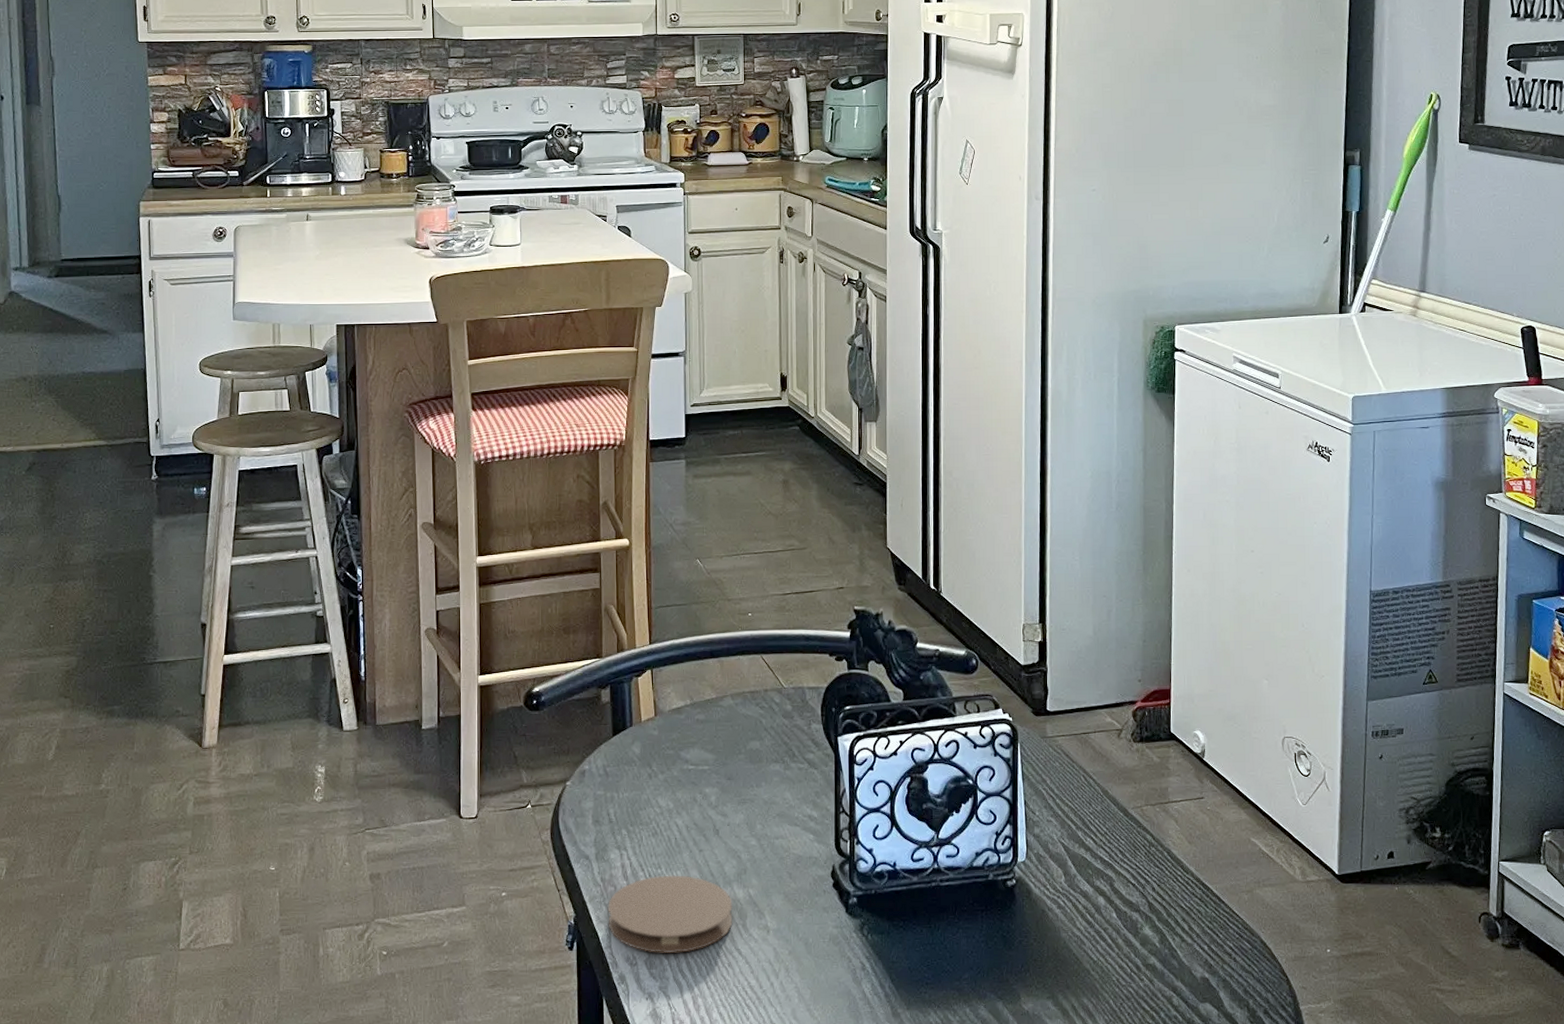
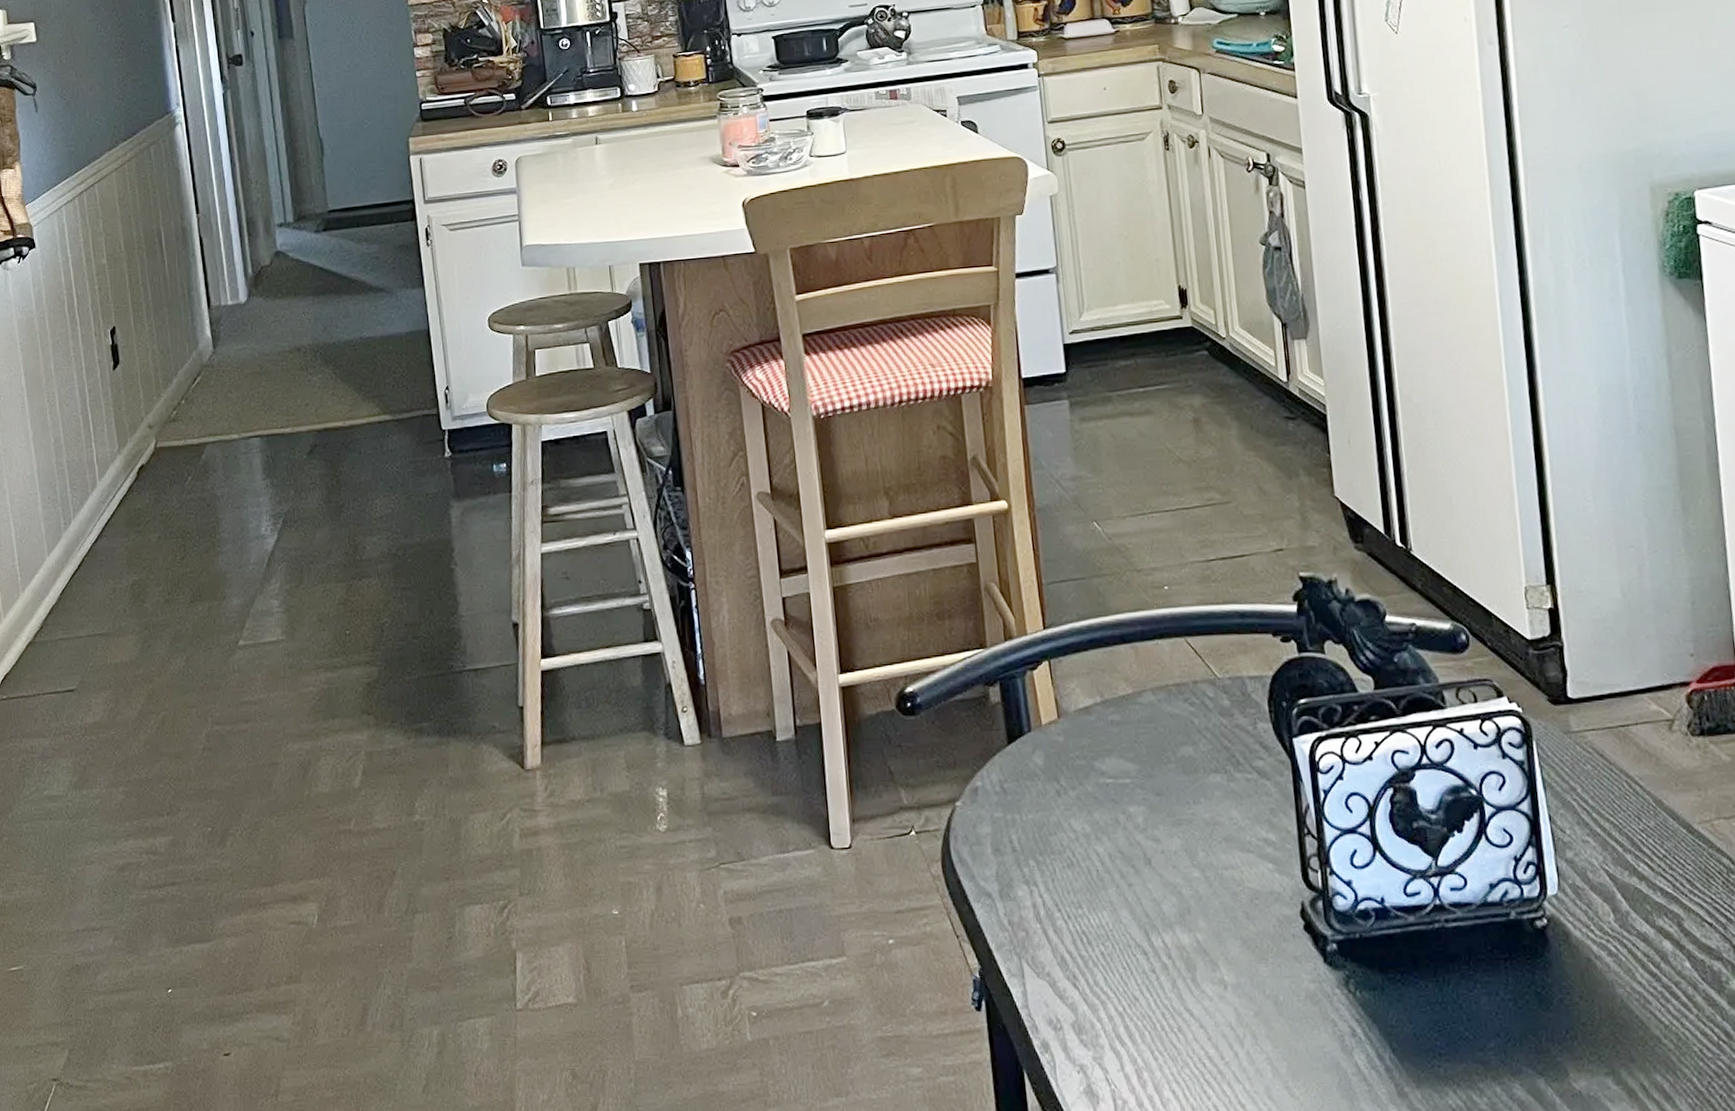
coaster: present [607,875,733,953] -> none [1019,916,1179,1015]

